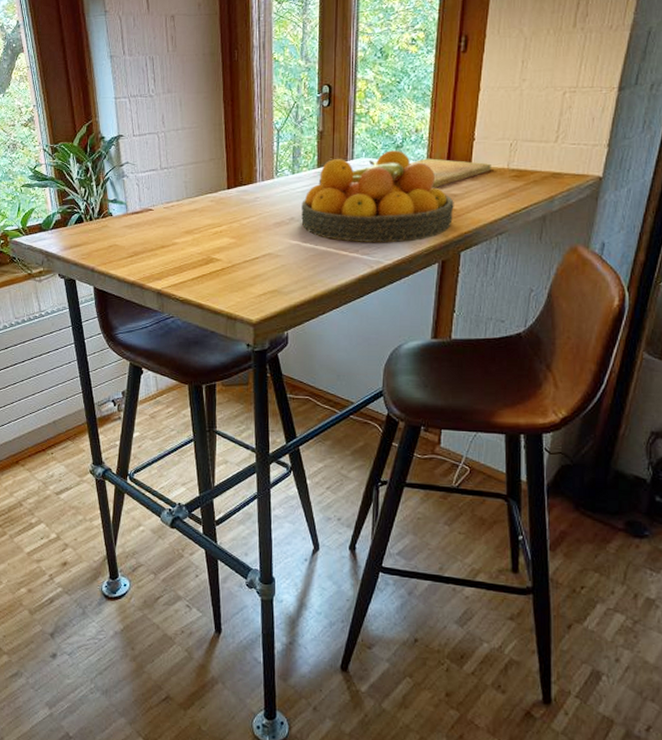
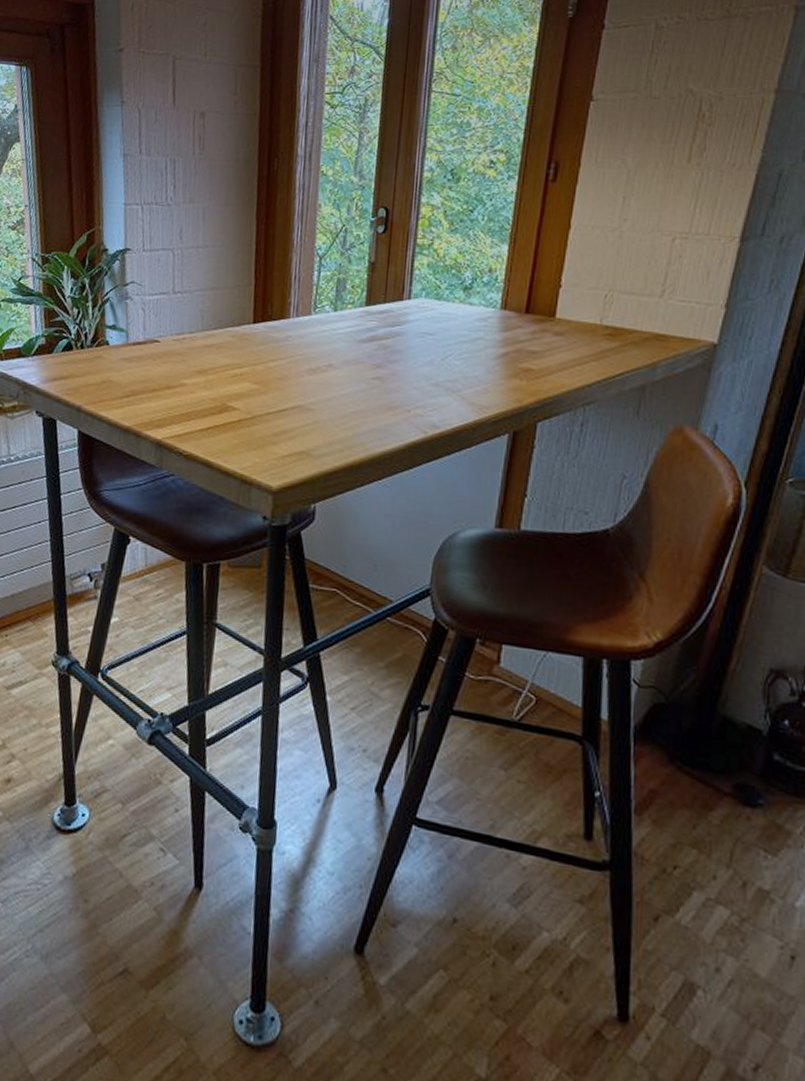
fruit bowl: present [301,150,454,243] -> none [341,291,532,405]
cutting board: present [408,158,491,187] -> none [478,304,580,341]

